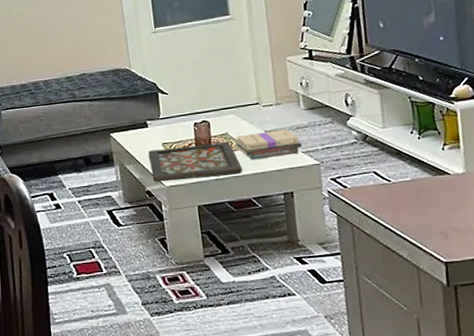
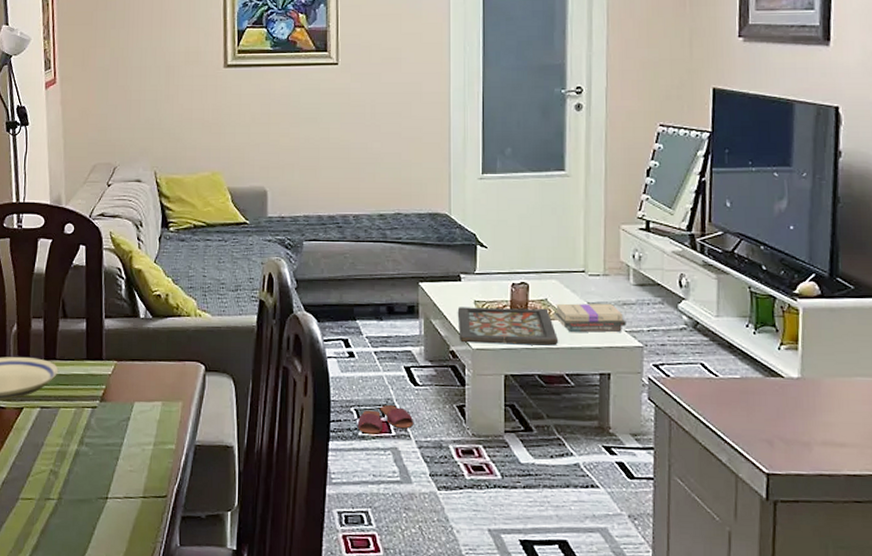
slippers: none [71,247,122,275] -> present [357,405,414,434]

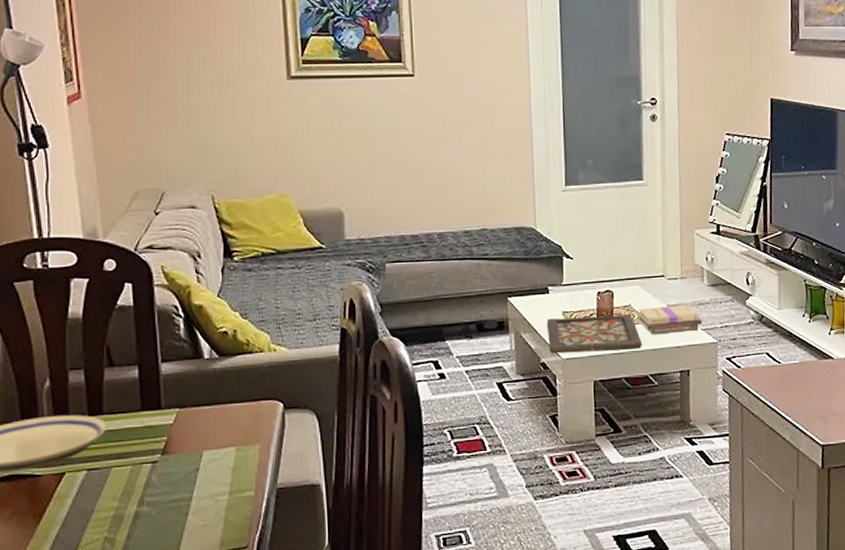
slippers: present [357,405,414,434] -> none [451,423,509,454]

